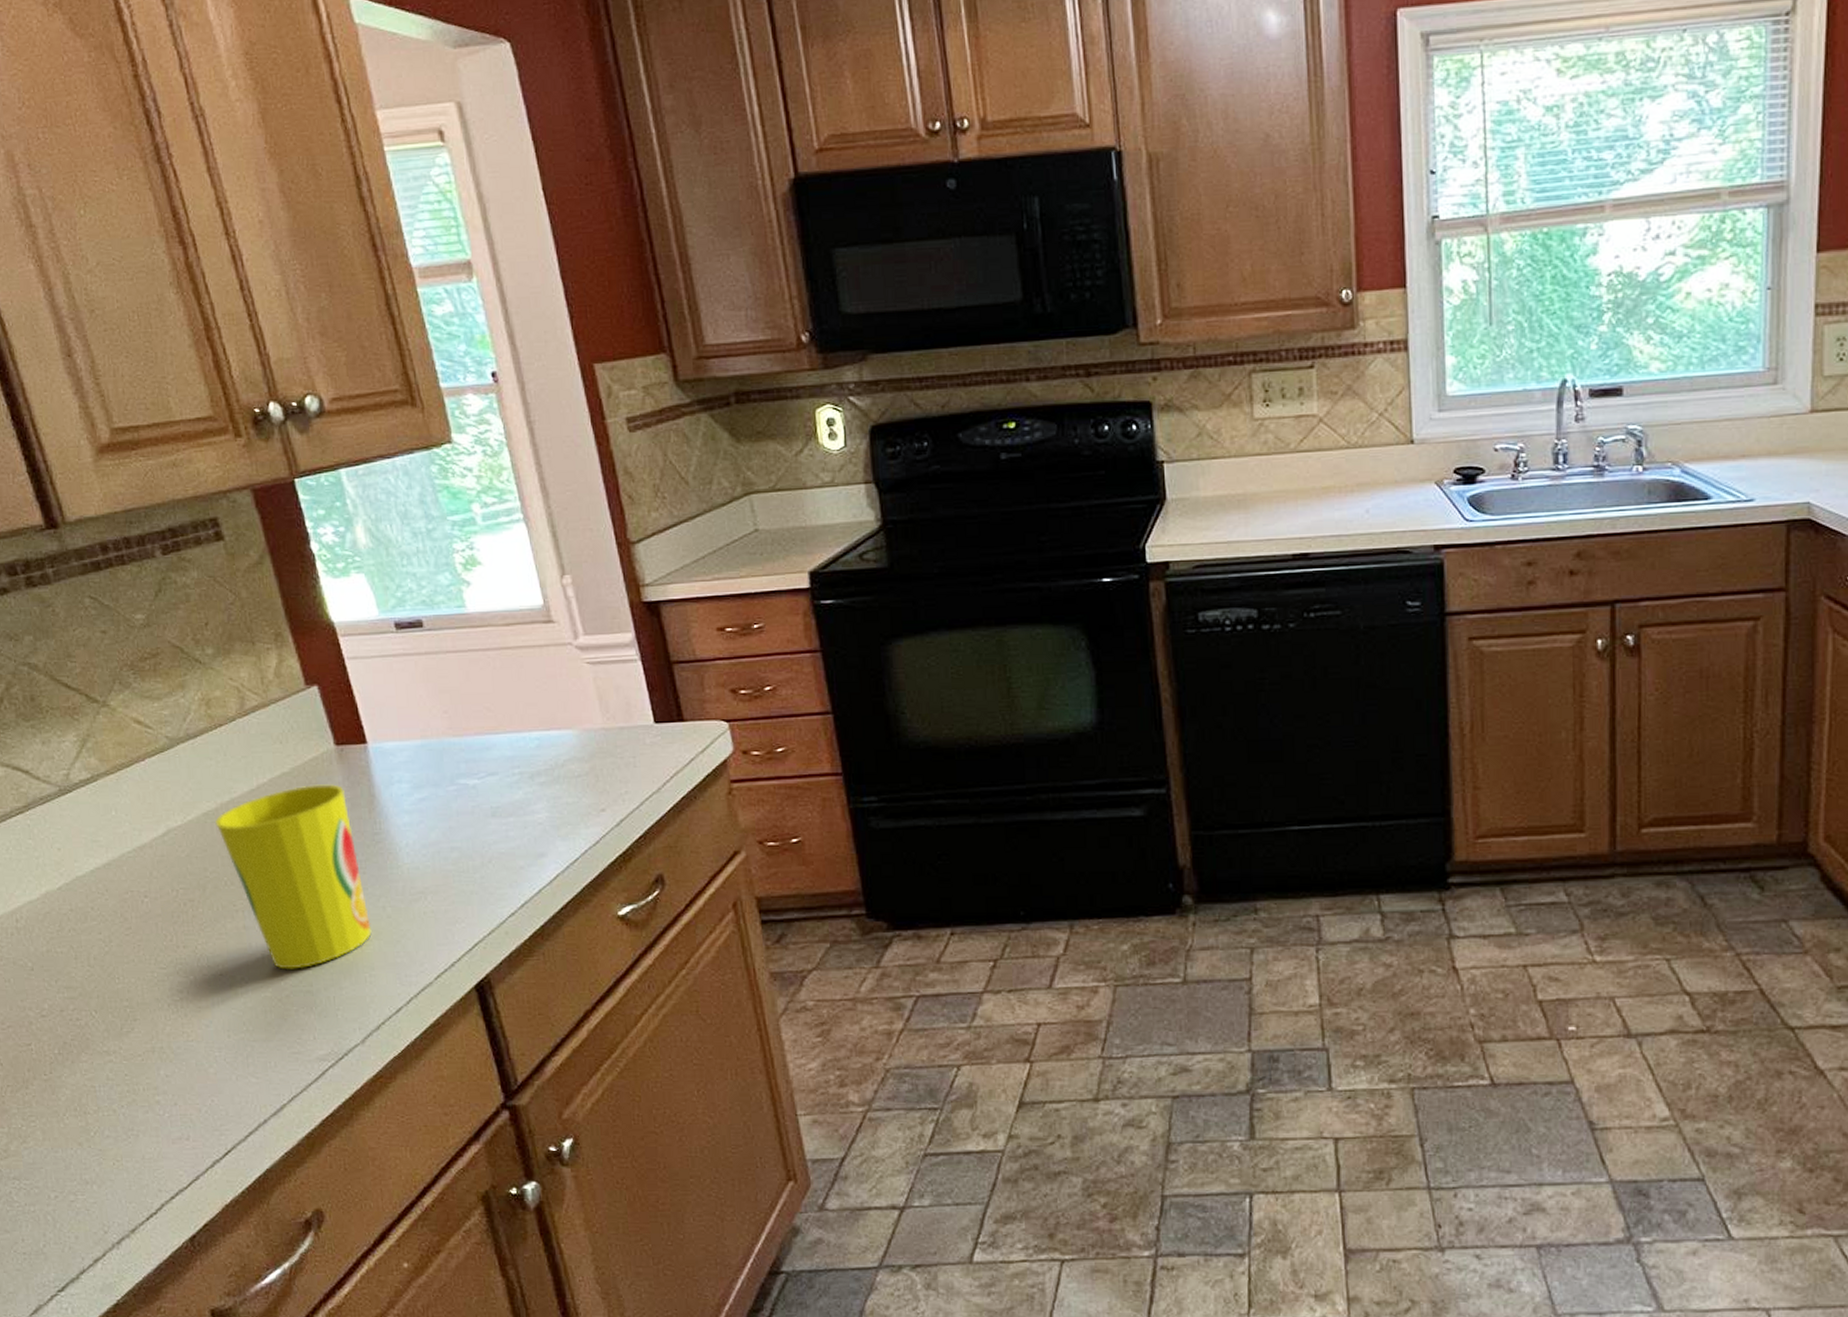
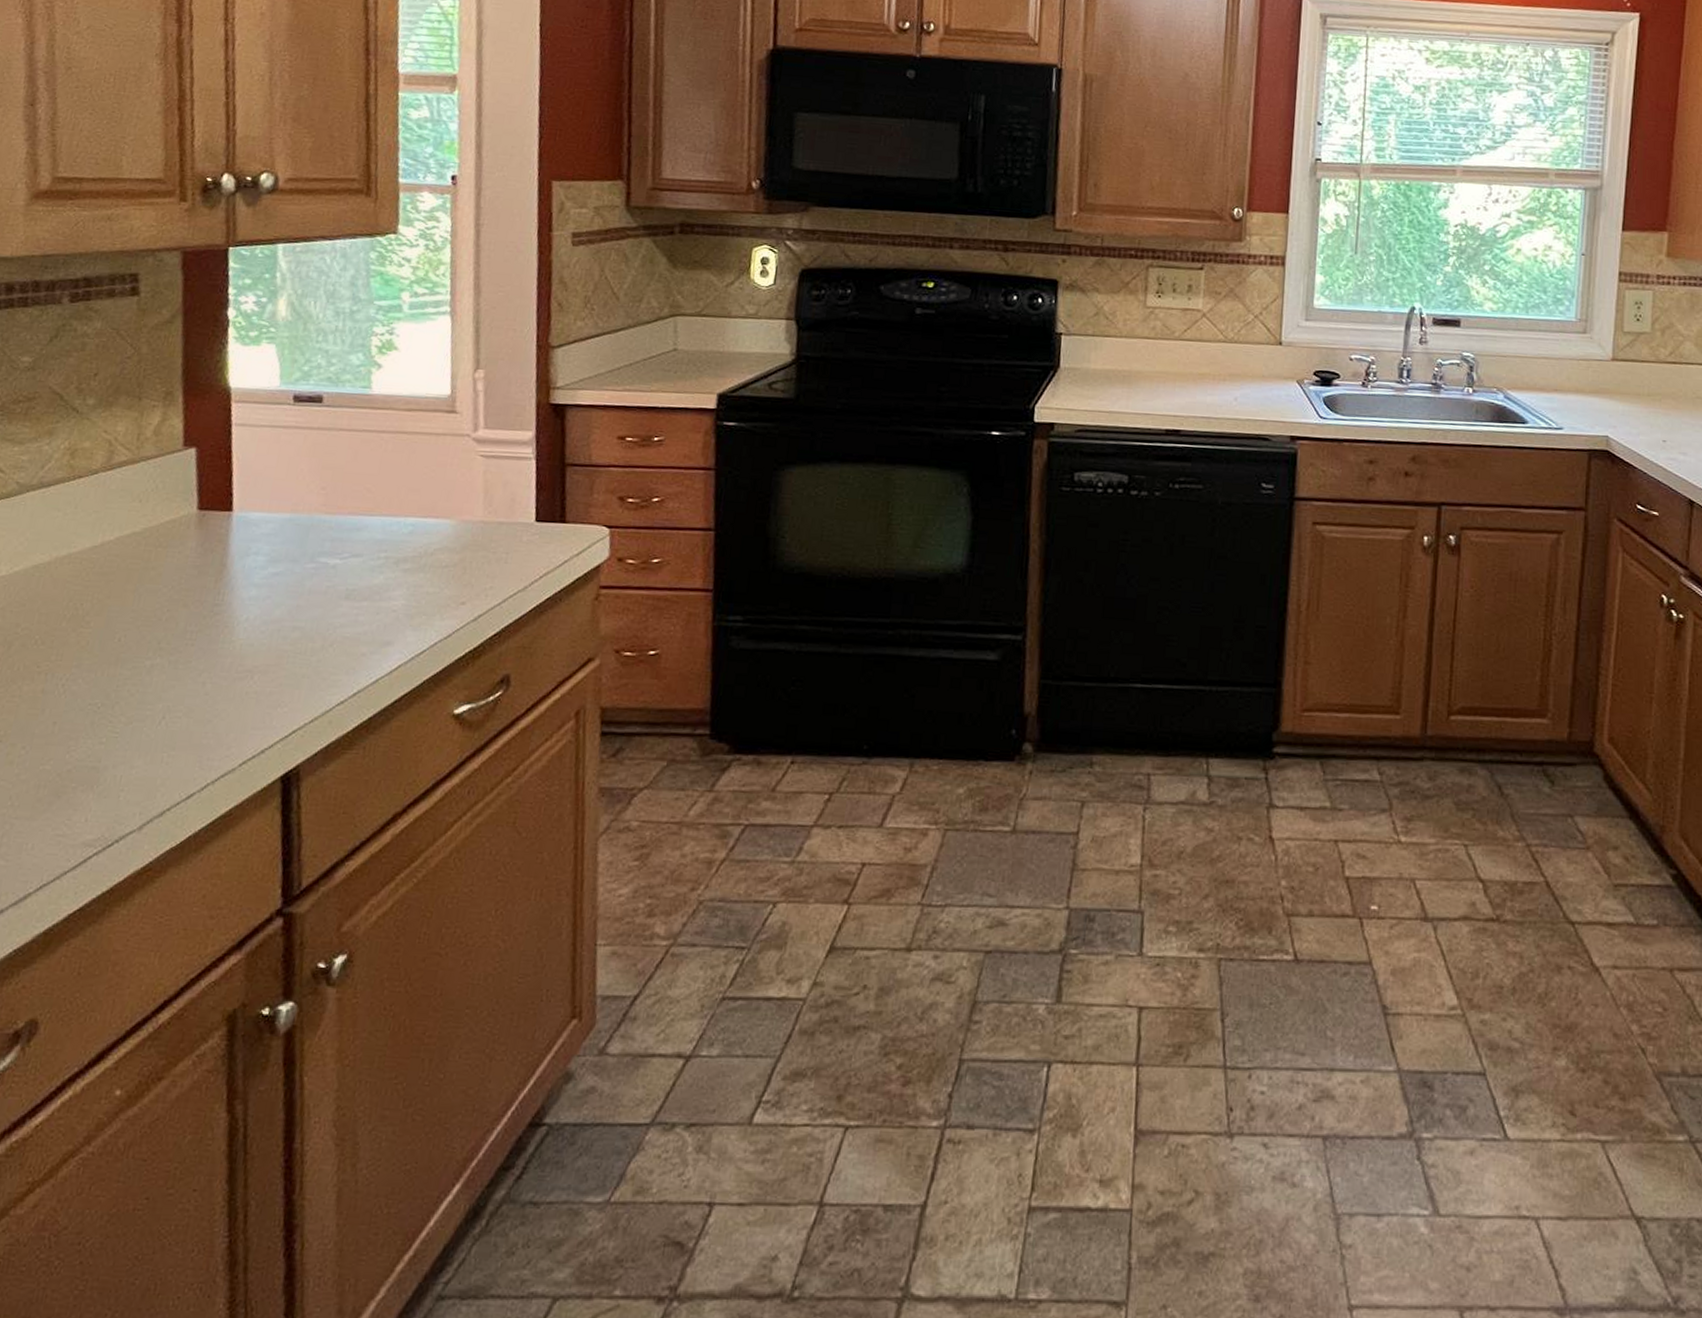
cup: present [215,784,372,969] -> none [43,548,195,742]

